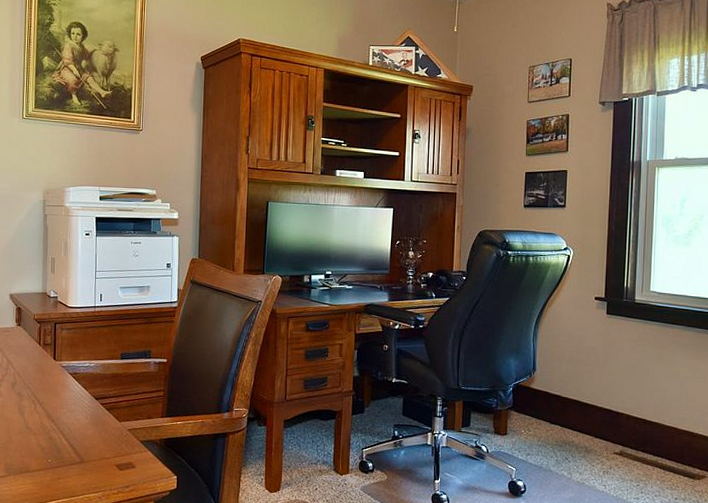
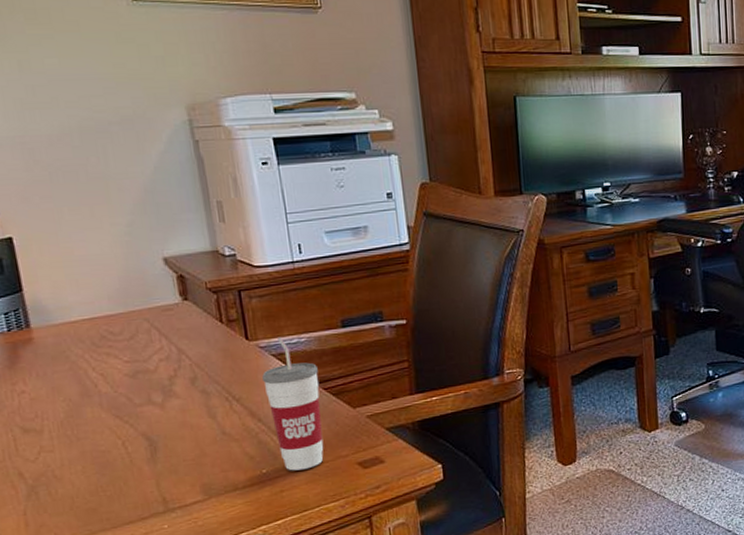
cup: none [60,361,99,464] -> present [262,338,324,471]

